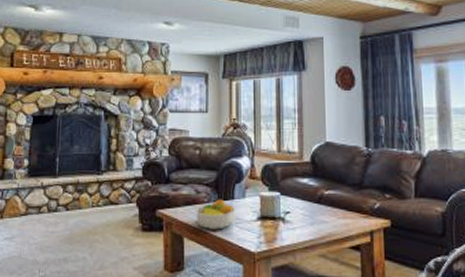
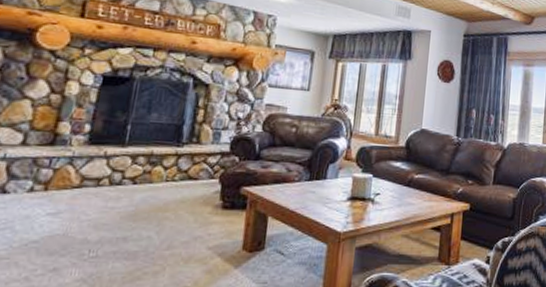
fruit bowl: present [195,199,236,230] -> none [284,178,327,209]

